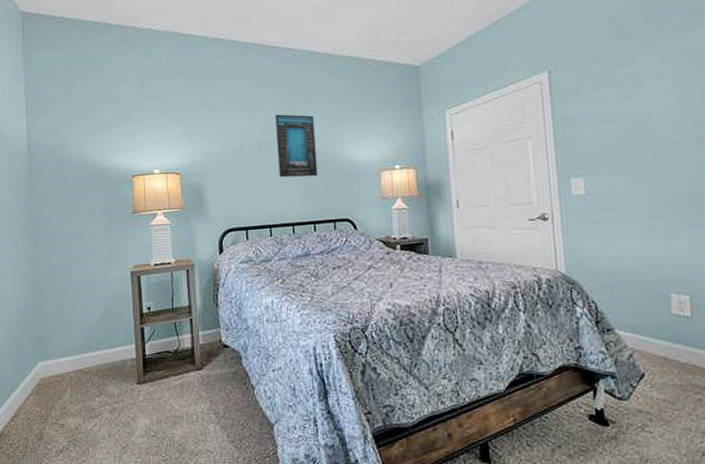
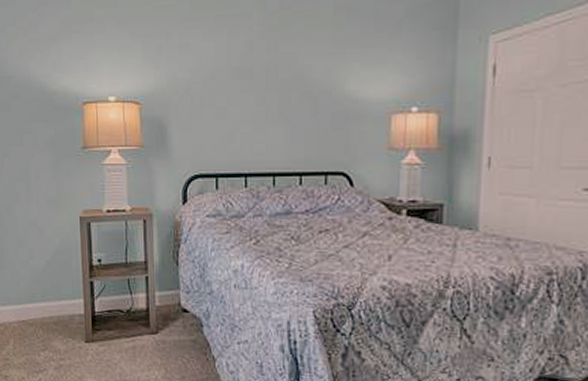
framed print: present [275,114,318,178] -> none [261,32,310,116]

